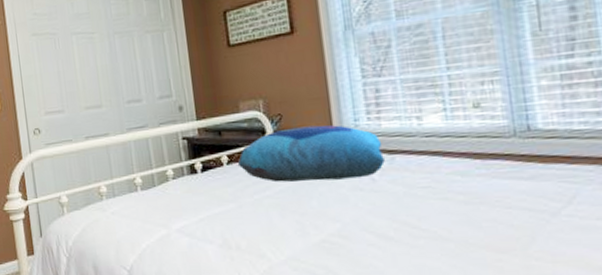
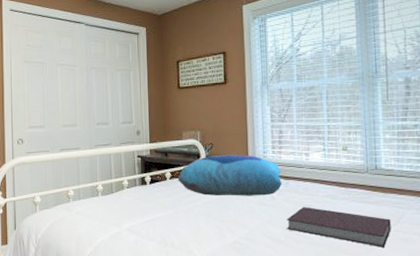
notebook: none [396,188,560,240] -> present [287,206,391,247]

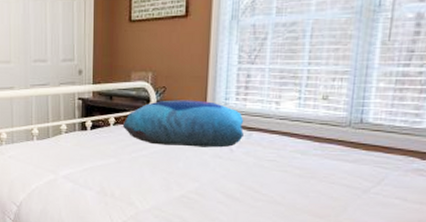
notebook: present [287,206,391,247] -> none [244,161,370,211]

